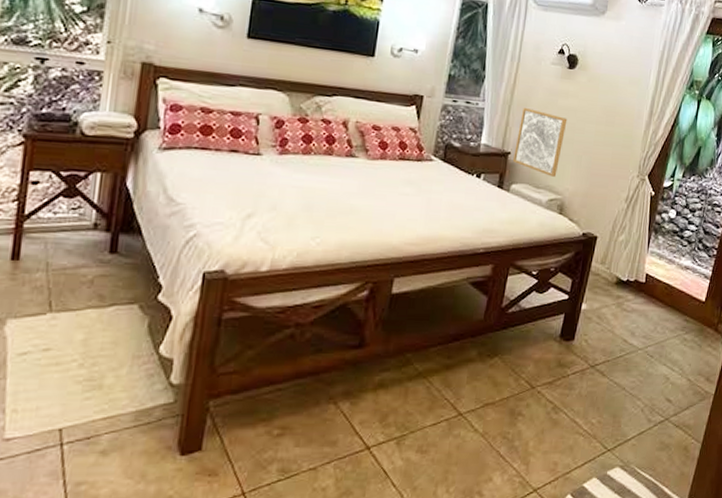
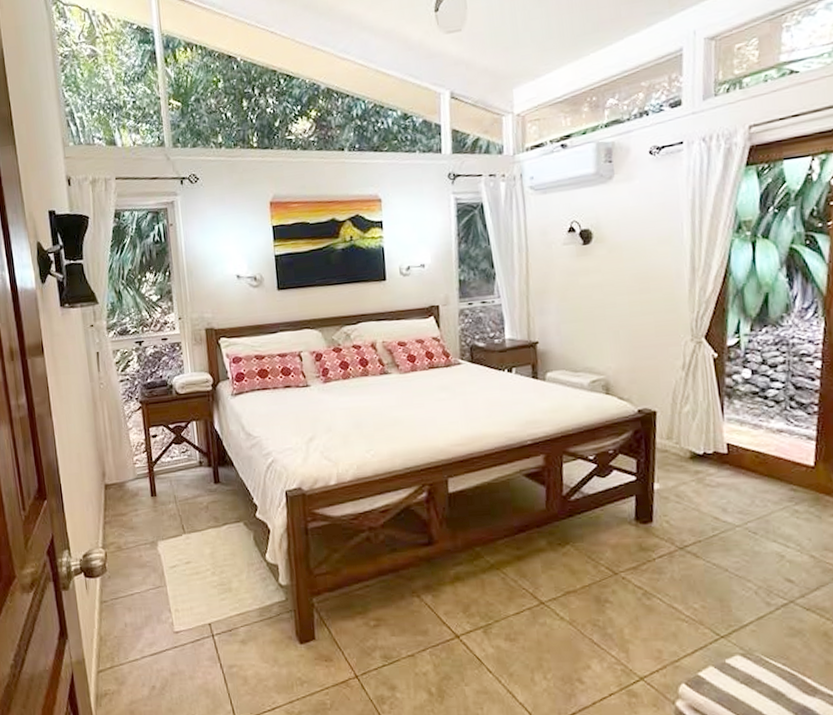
wall art: present [513,108,568,177] -> none [541,294,594,358]

